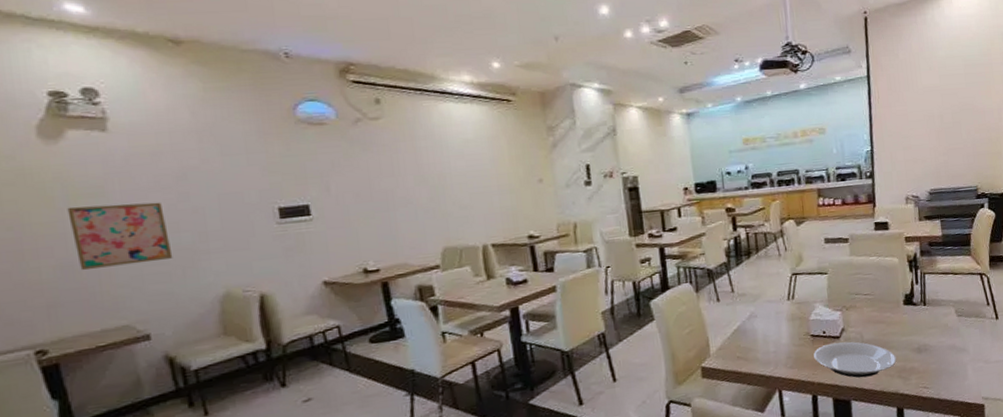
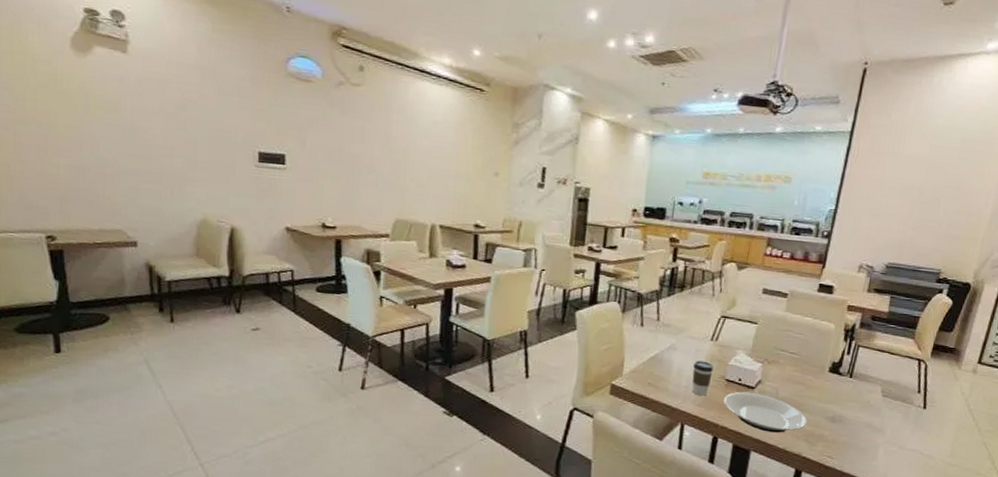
wall art: present [67,202,173,270] -> none [86,116,165,179]
coffee cup: none [777,322,798,358] -> present [692,360,714,396]

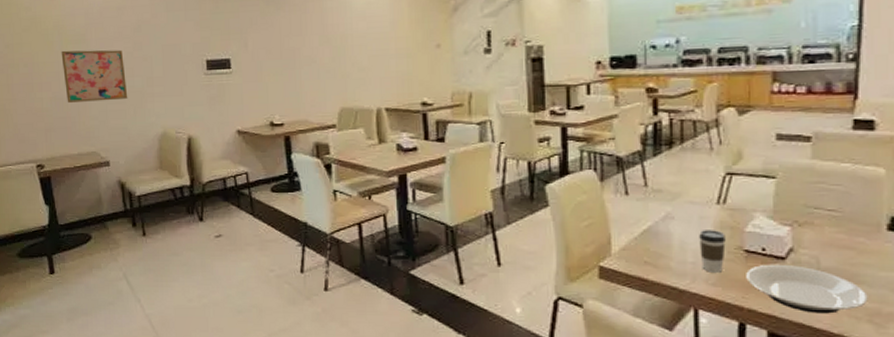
wall art: none [86,116,165,179] -> present [61,49,128,103]

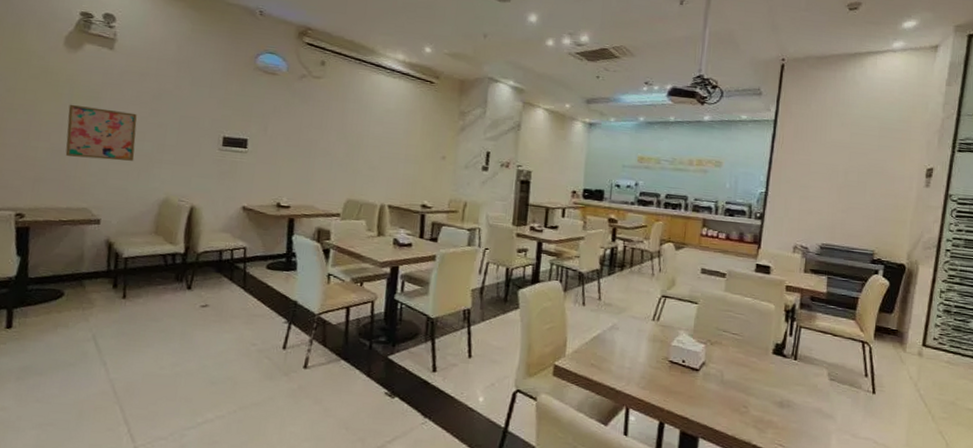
coffee cup: present [699,230,726,272] -> none [635,341,656,378]
plate: present [746,264,868,314] -> none [668,374,755,419]

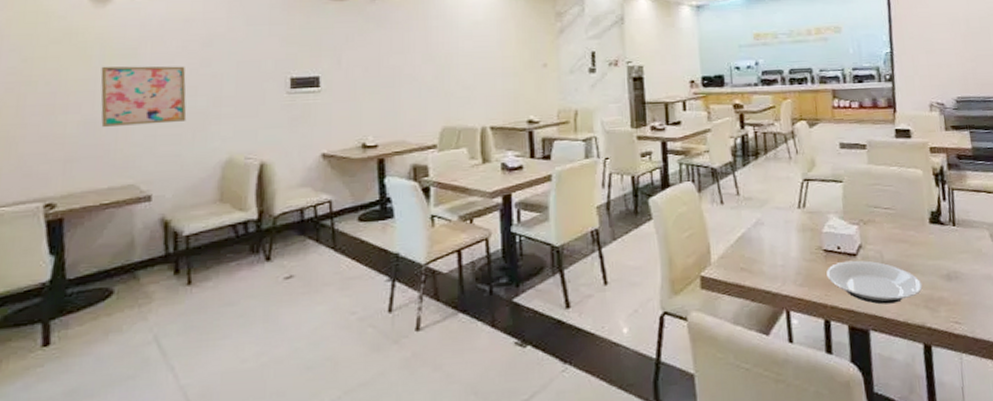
plate: none [668,374,755,419] -> present [827,260,923,304]

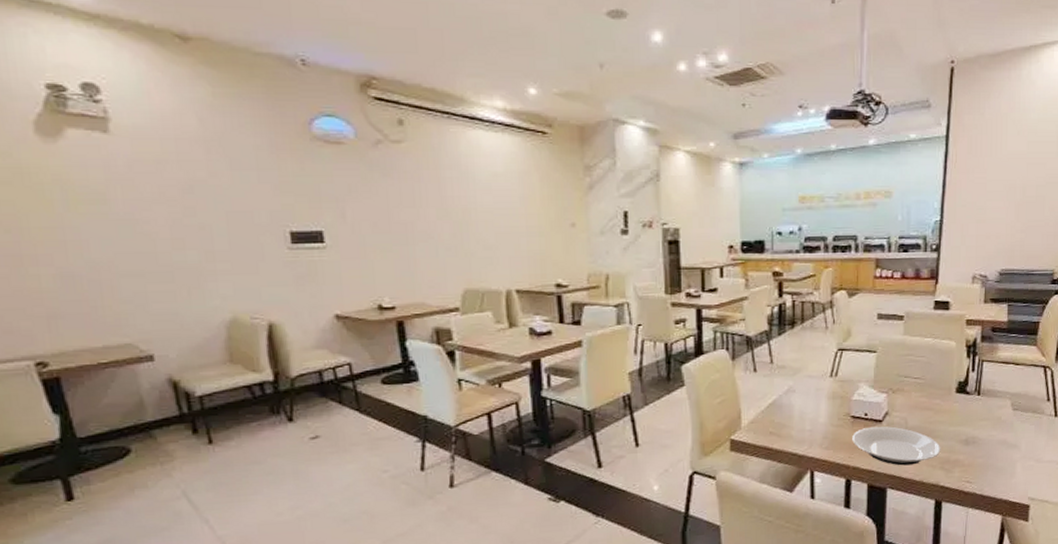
wall art: present [100,66,187,127] -> none [67,212,178,281]

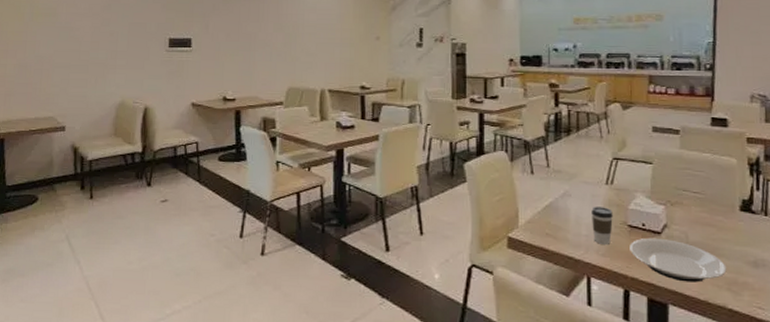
coffee cup: none [816,400,837,438] -> present [591,207,613,244]

